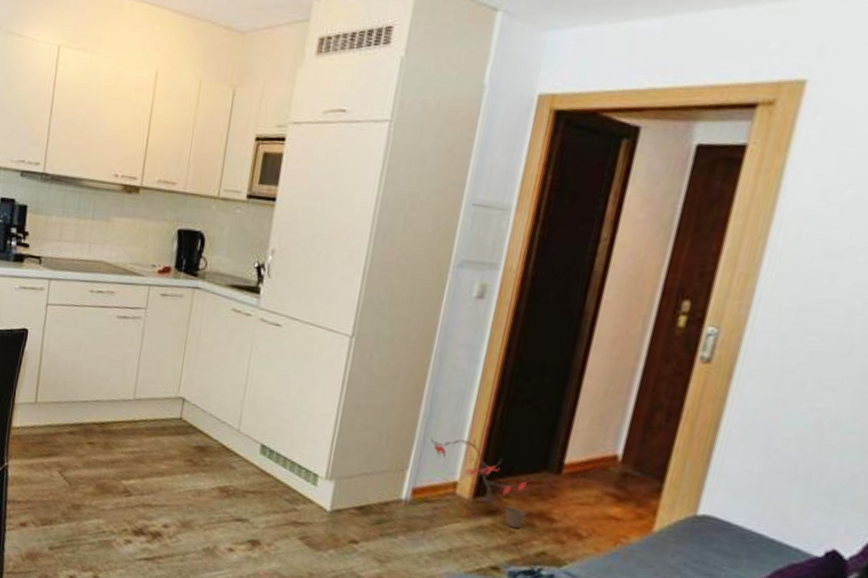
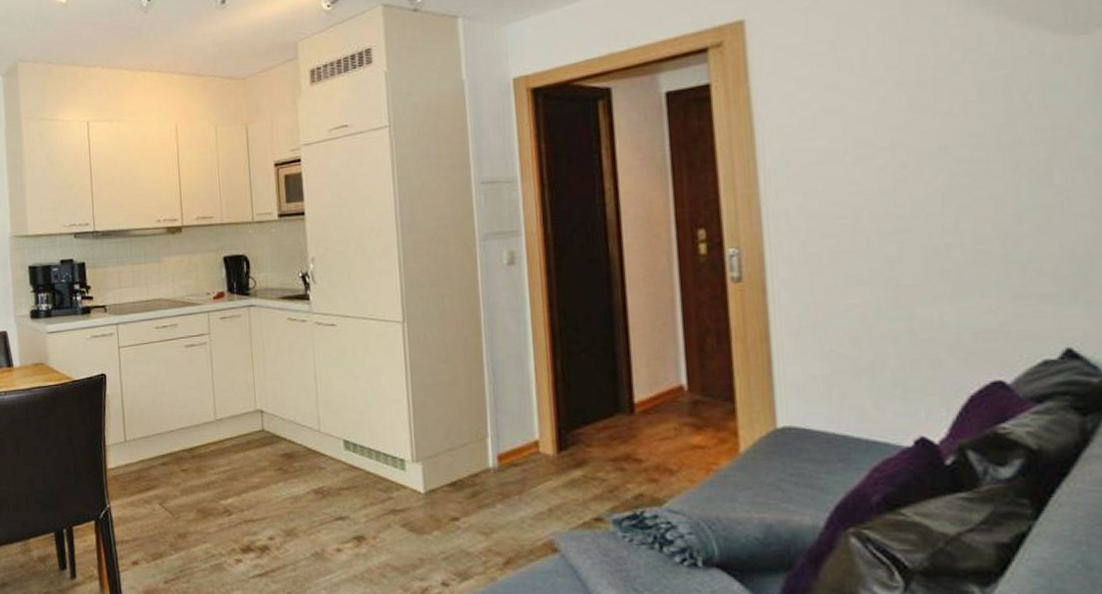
potted plant: present [430,438,536,529] -> none [502,396,613,476]

